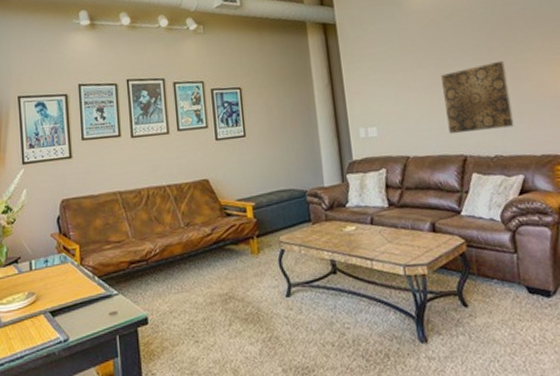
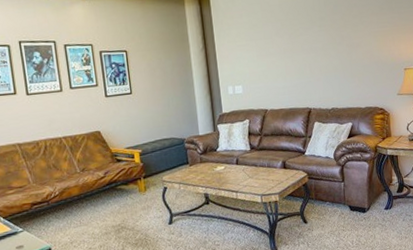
wall art: present [441,60,515,135] -> none [294,31,347,92]

